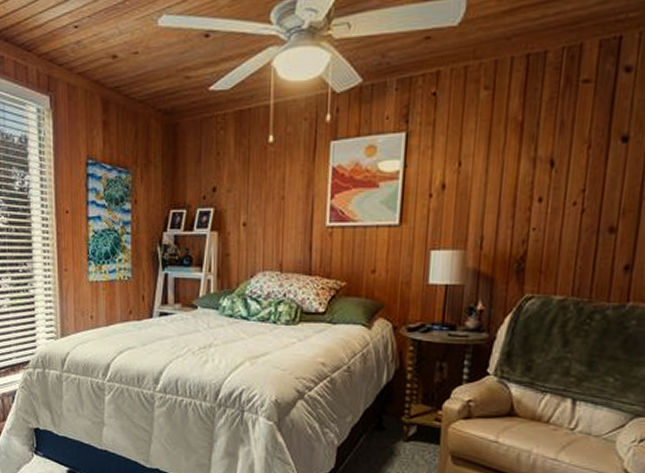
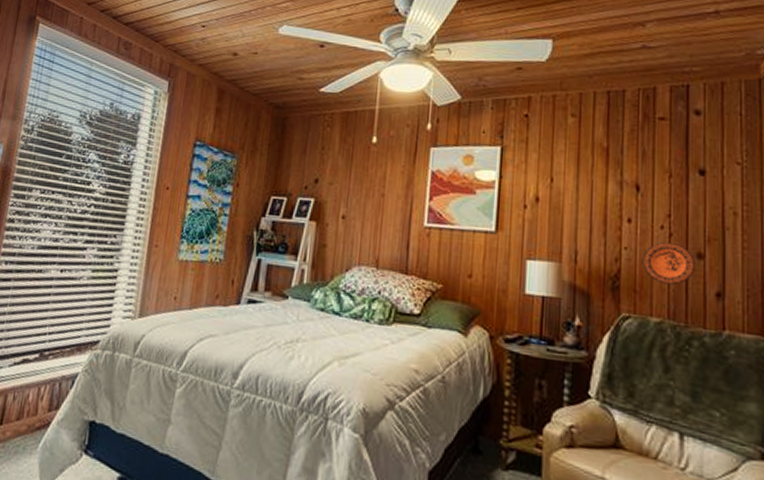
decorative plate: none [550,218,606,262] -> present [642,241,695,285]

